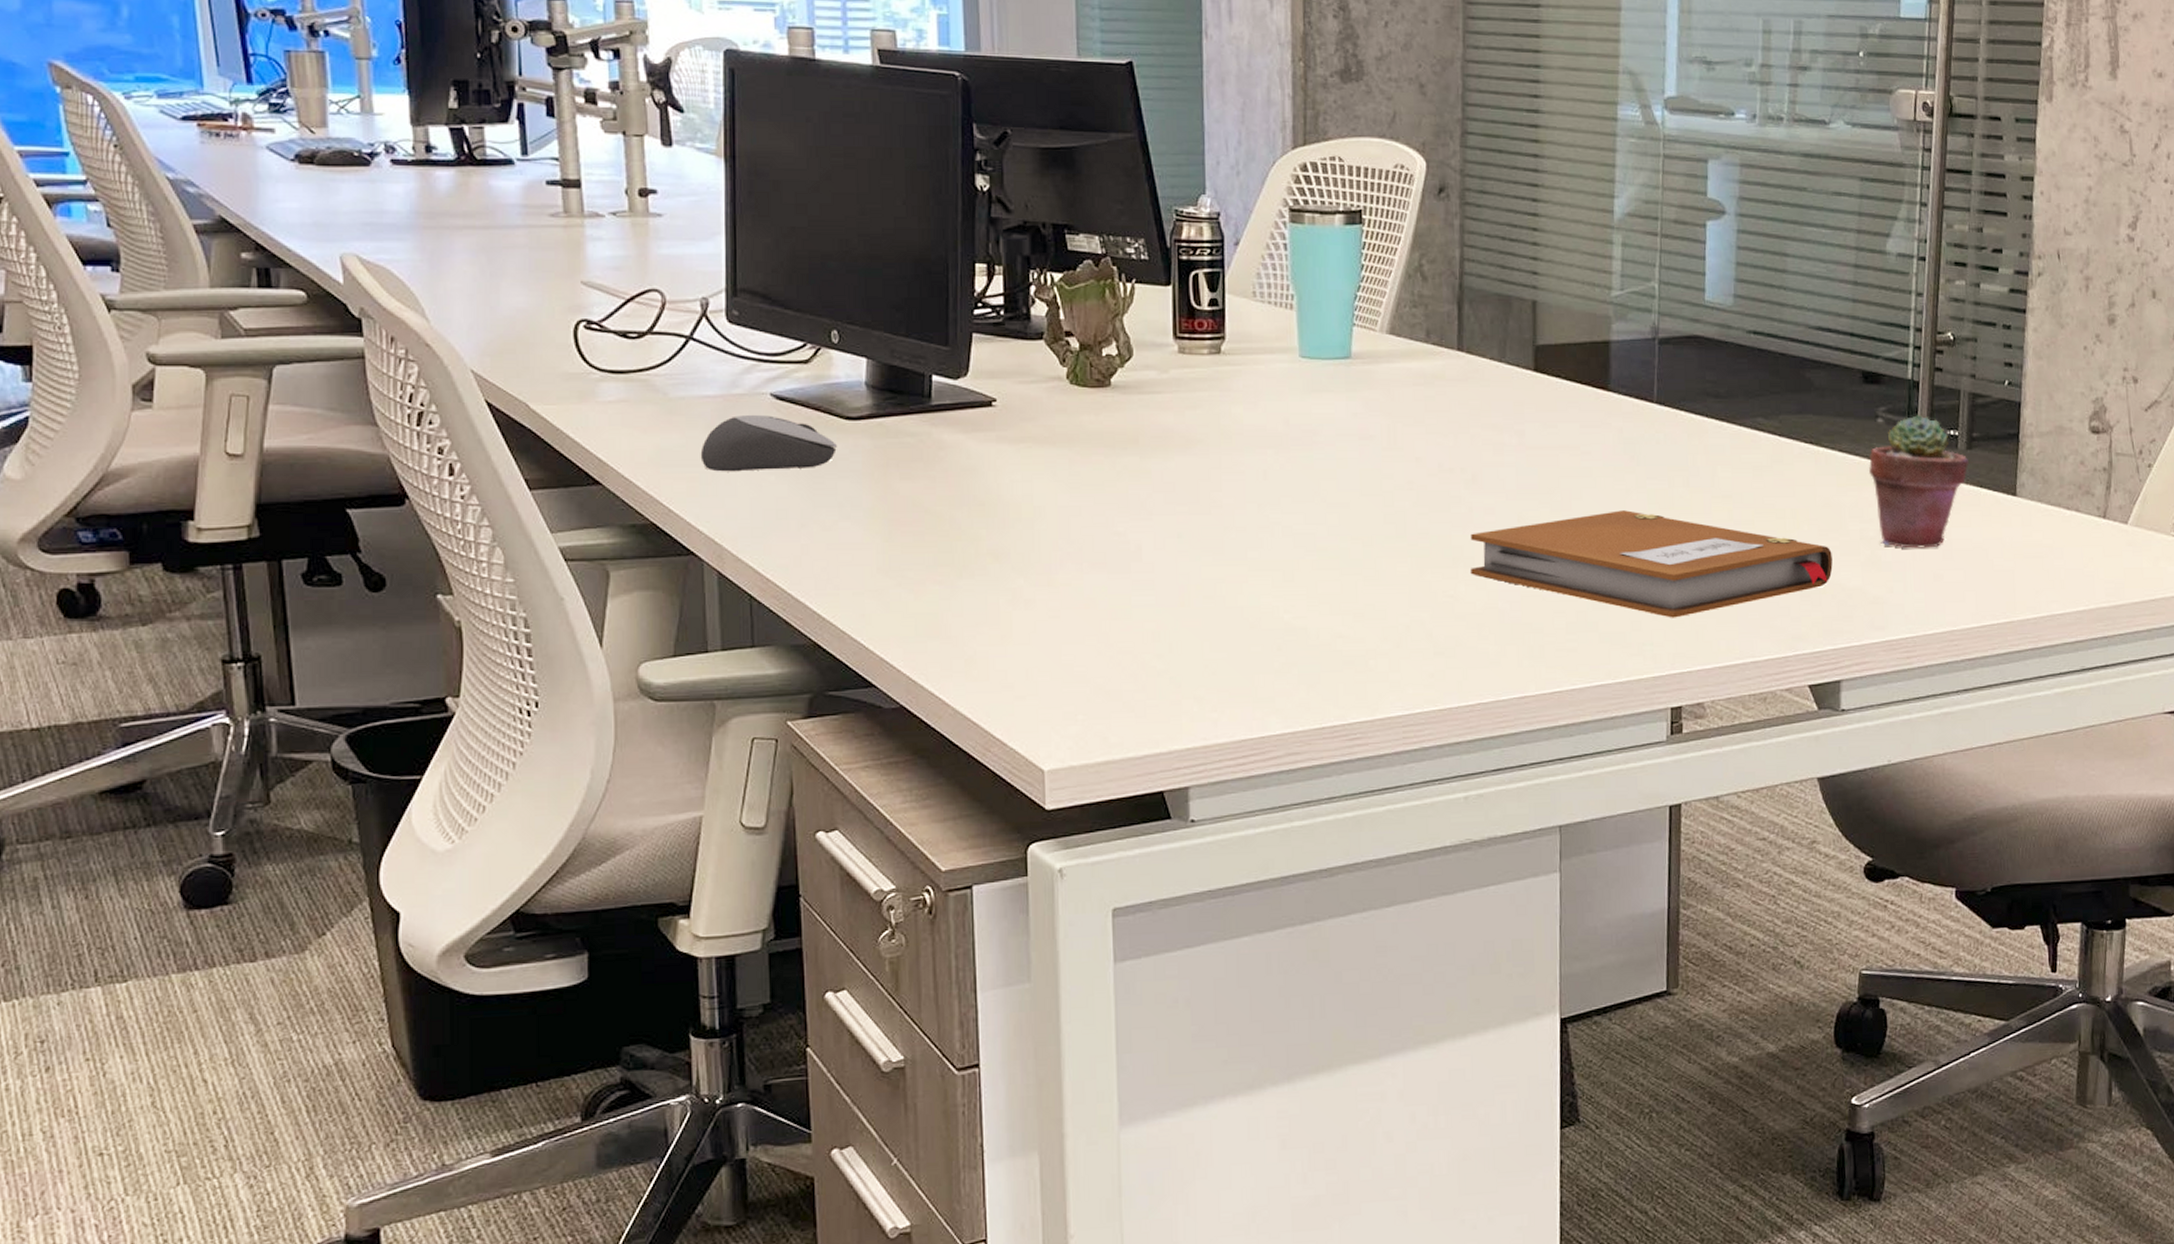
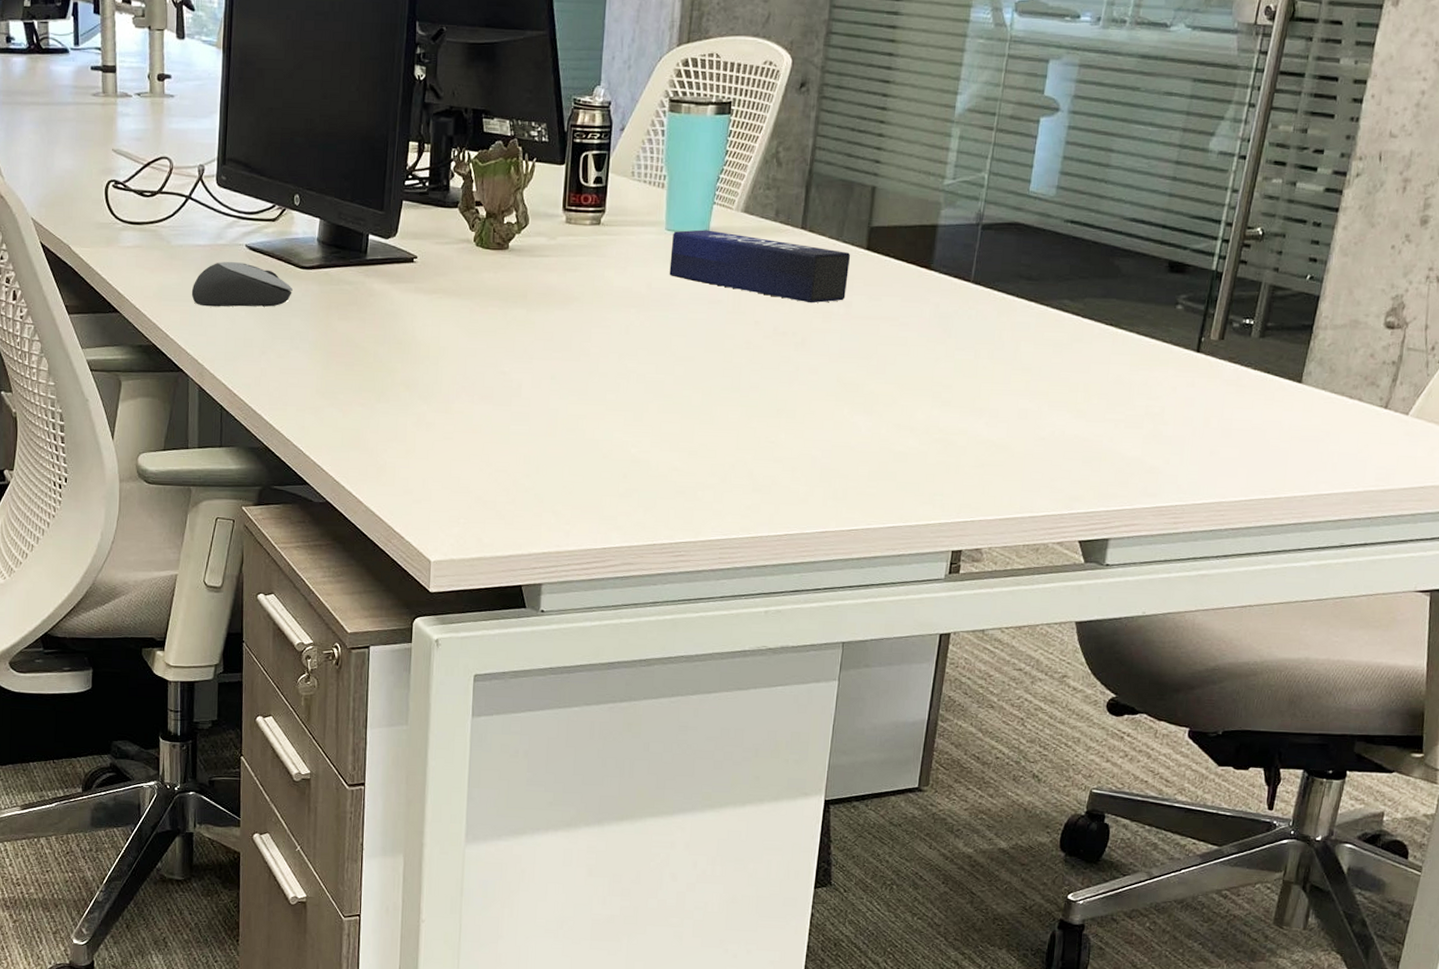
tissue box: none [1308,355,1518,434] -> present [669,229,851,304]
notebook: present [1471,510,1833,618] -> none [791,376,1117,474]
potted succulent: present [1868,414,1969,549] -> none [1161,303,1260,427]

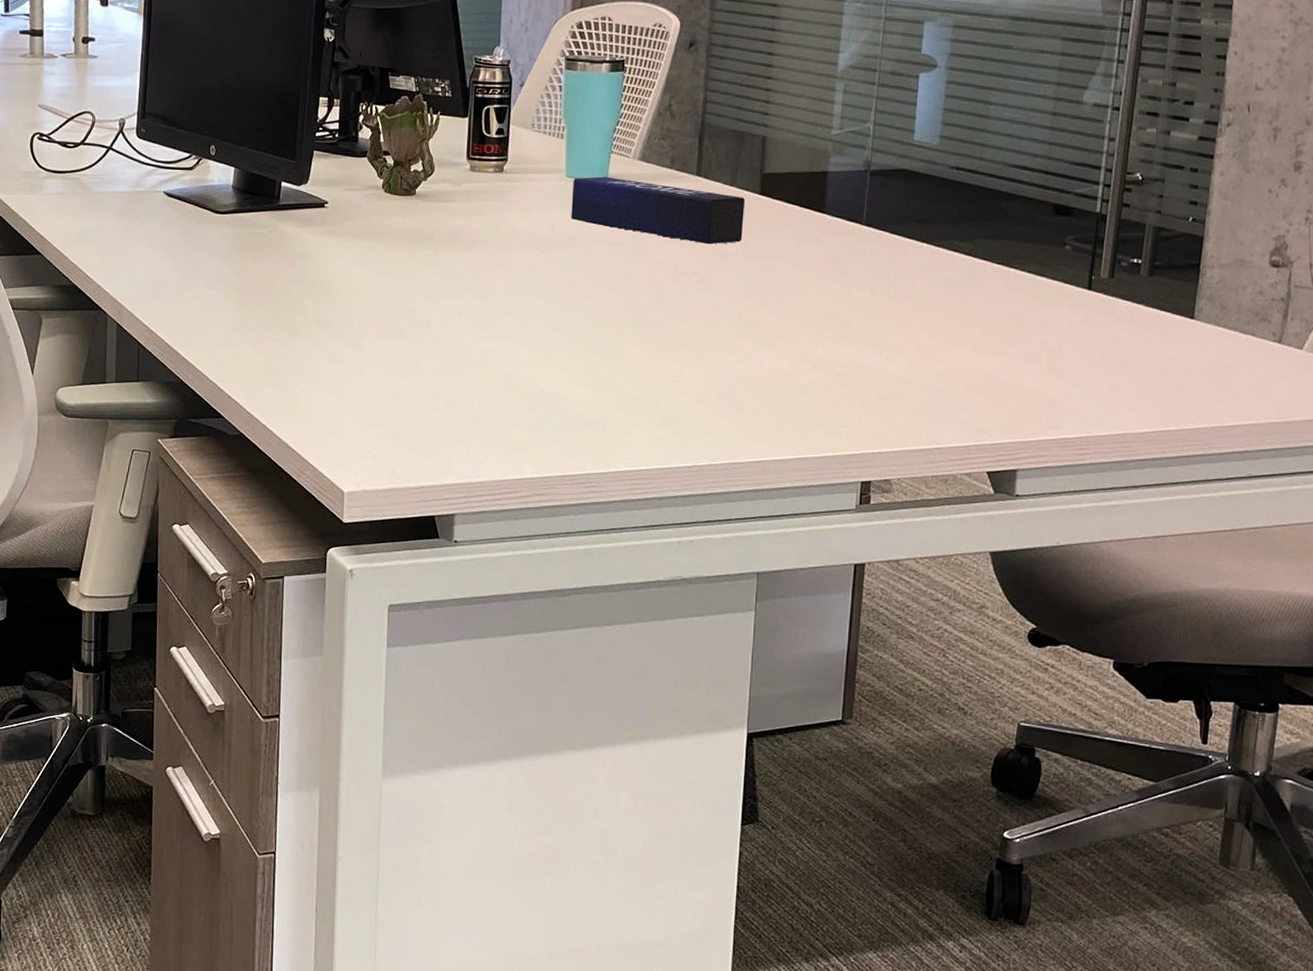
mouse: present [191,262,293,307] -> none [111,207,208,249]

